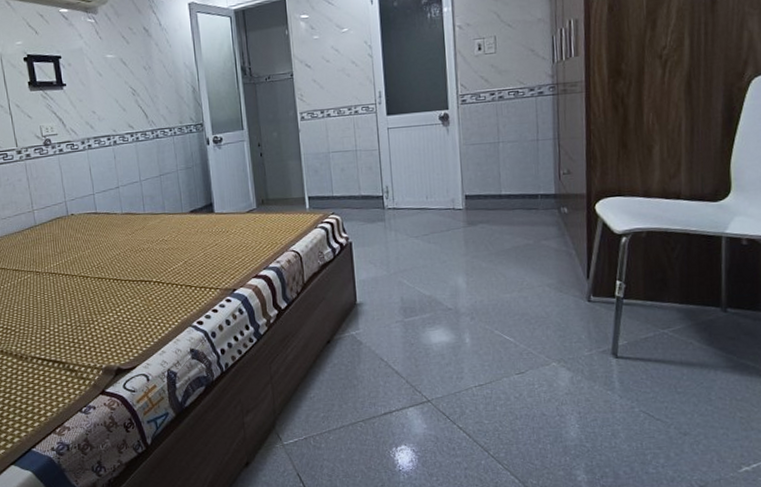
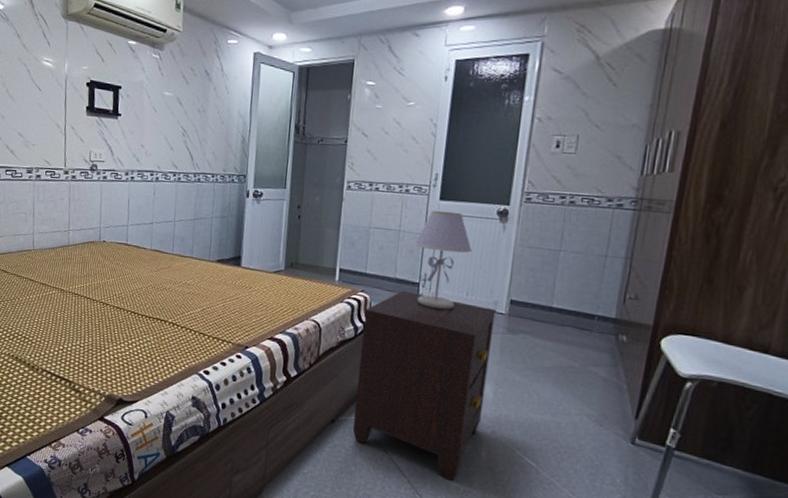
nightstand: none [339,205,460,372] -> present [352,290,496,481]
table lamp: none [371,124,423,217] -> present [414,210,472,310]

